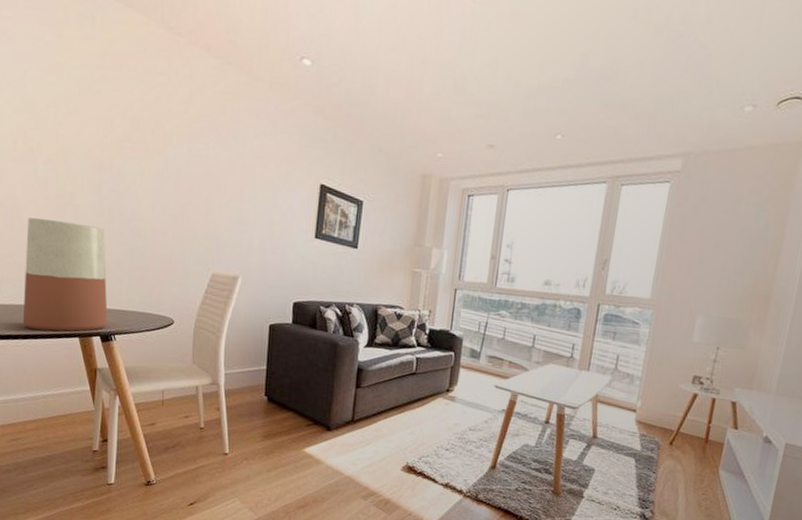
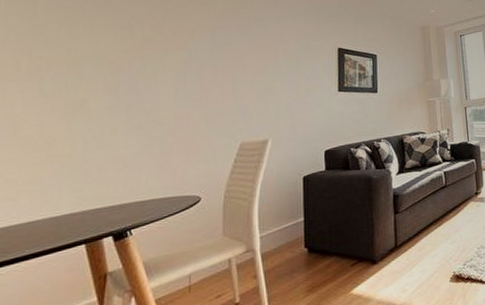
vase: present [22,218,108,332] -> none [10,125,123,251]

